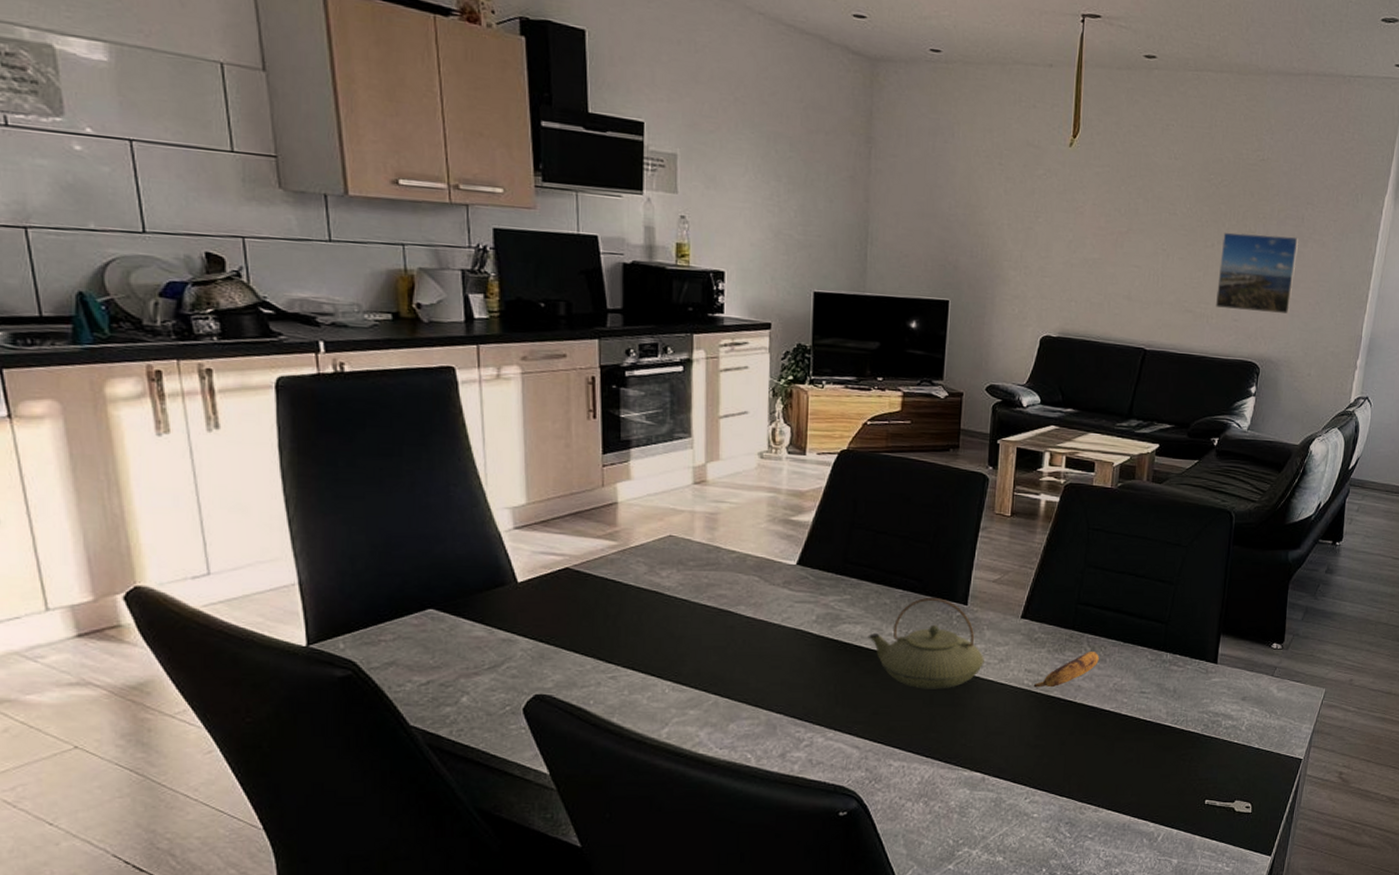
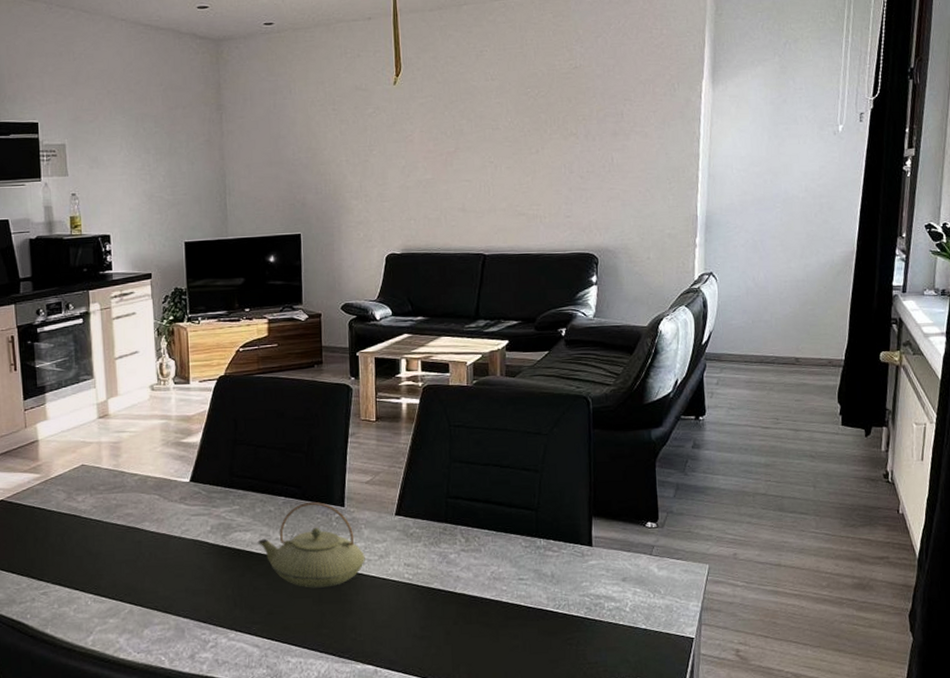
banana: present [1033,652,1099,688] -> none [414,542,474,581]
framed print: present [1215,232,1299,315] -> none [545,132,622,208]

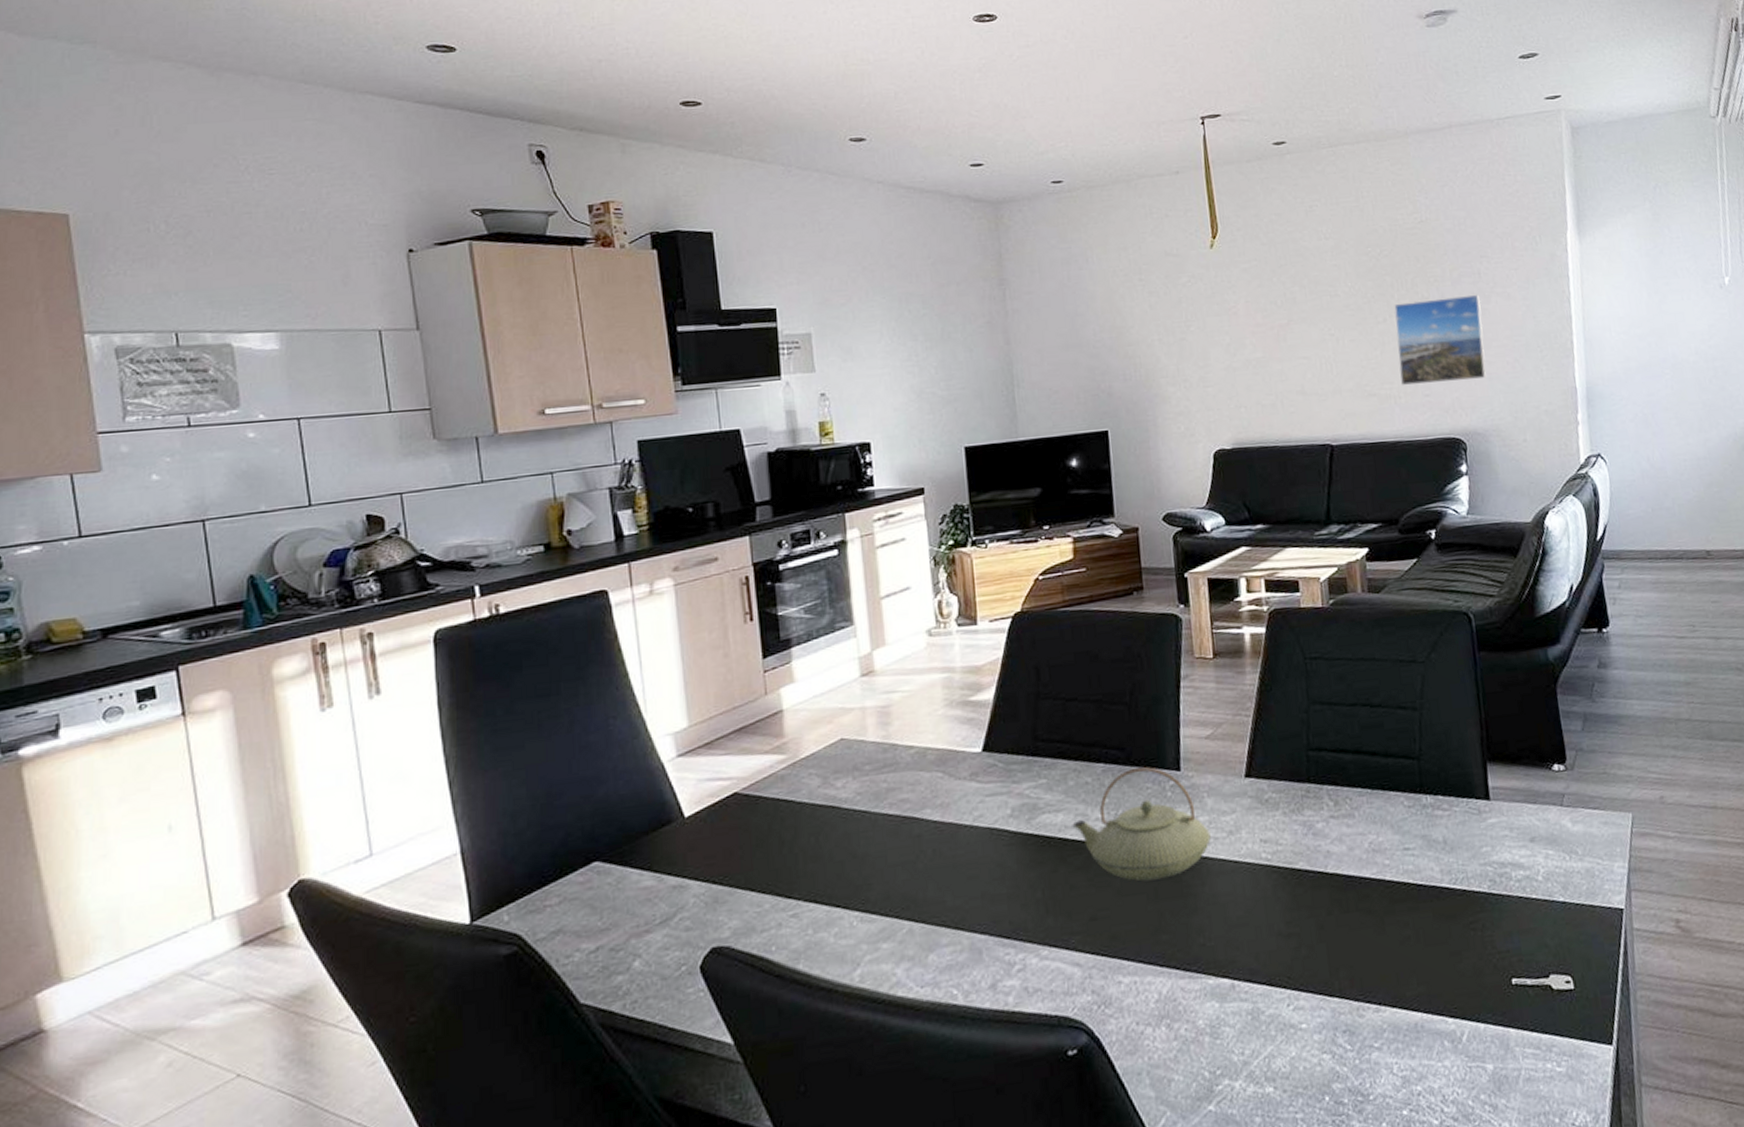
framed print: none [545,132,622,208] -> present [1394,294,1487,386]

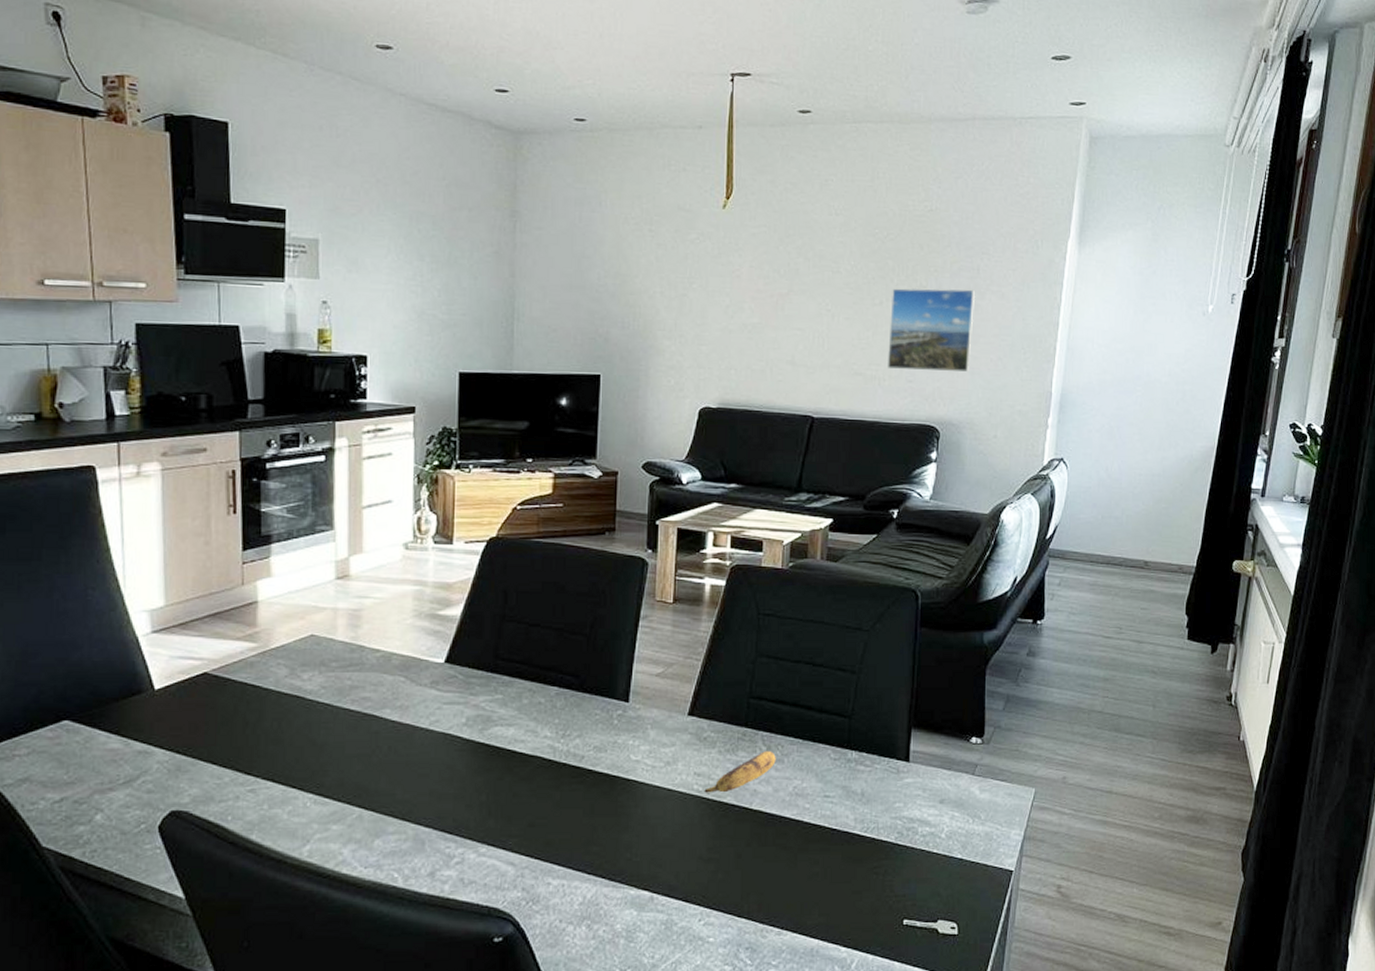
teapot: present [1072,767,1211,881] -> none [521,695,649,797]
banana: none [1273,806,1346,861] -> present [704,751,776,793]

